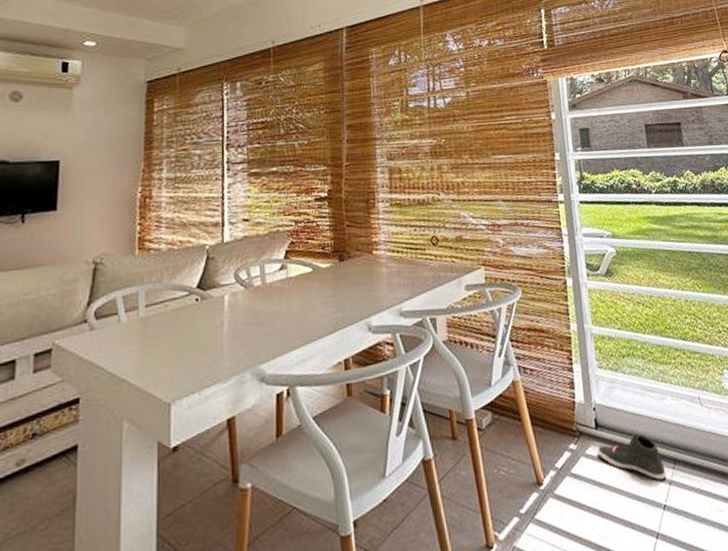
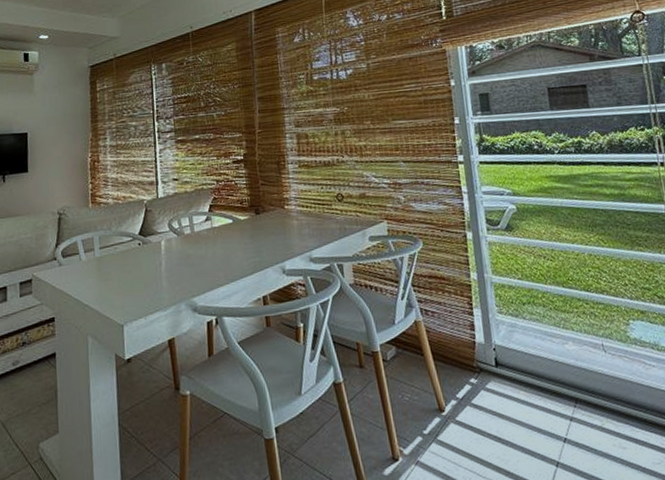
sneaker: present [597,434,667,480] -> none [497,374,567,415]

